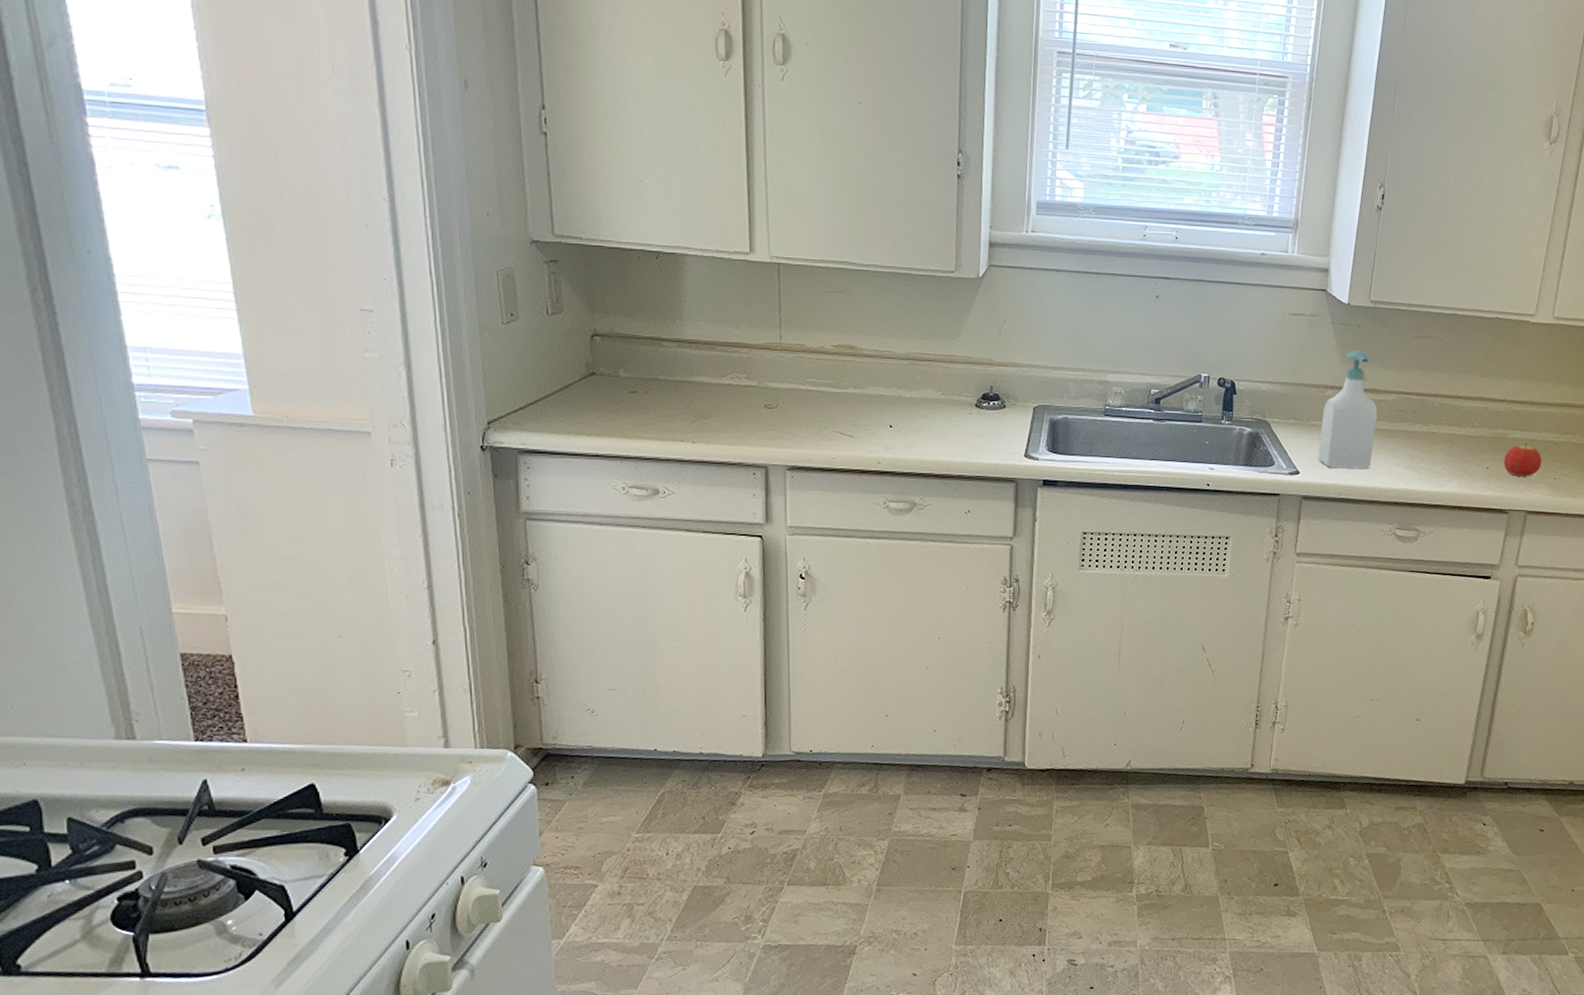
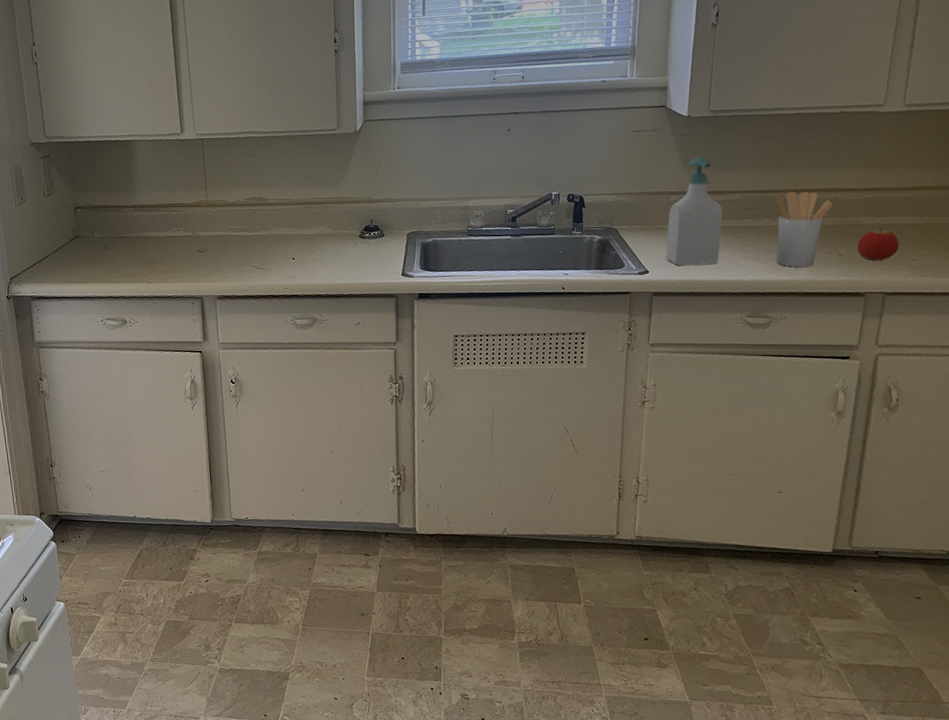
utensil holder: none [1427,396,1483,479] -> present [776,191,833,267]

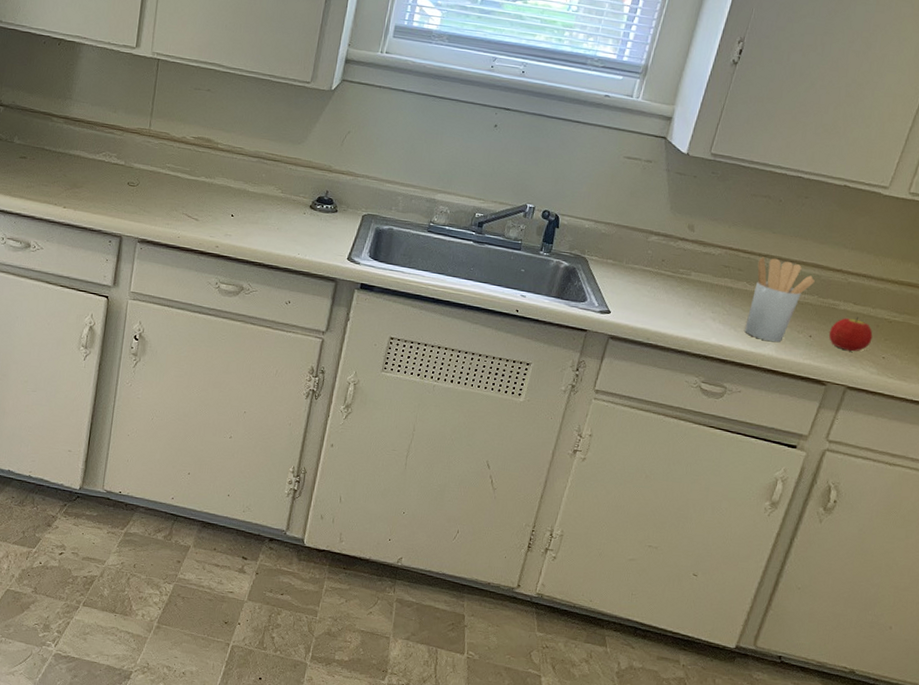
soap bottle: present [665,157,723,266] -> none [631,200,701,318]

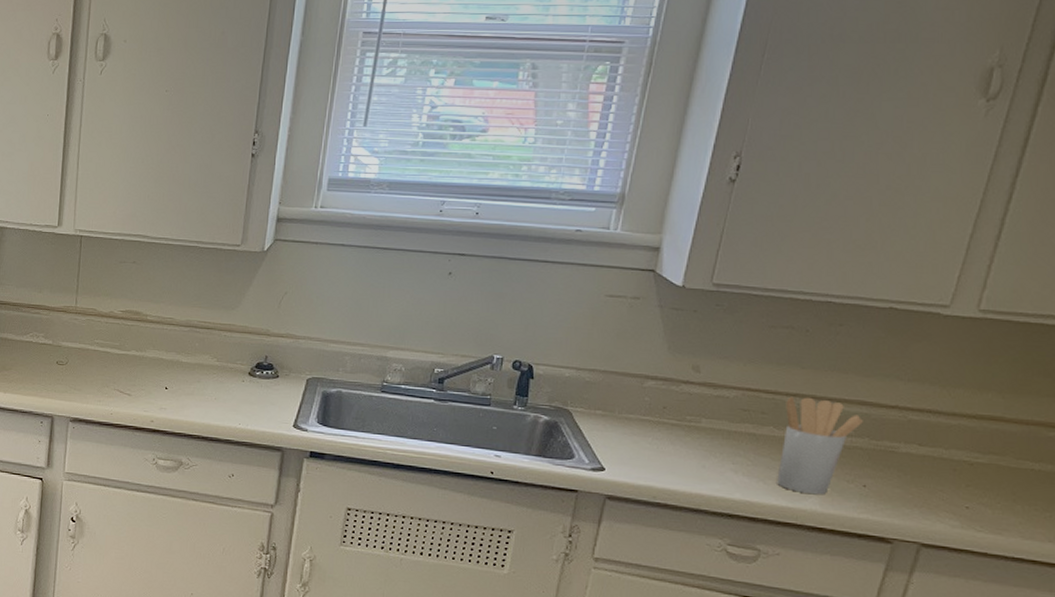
fruit: present [829,316,873,352] -> none [889,459,949,502]

